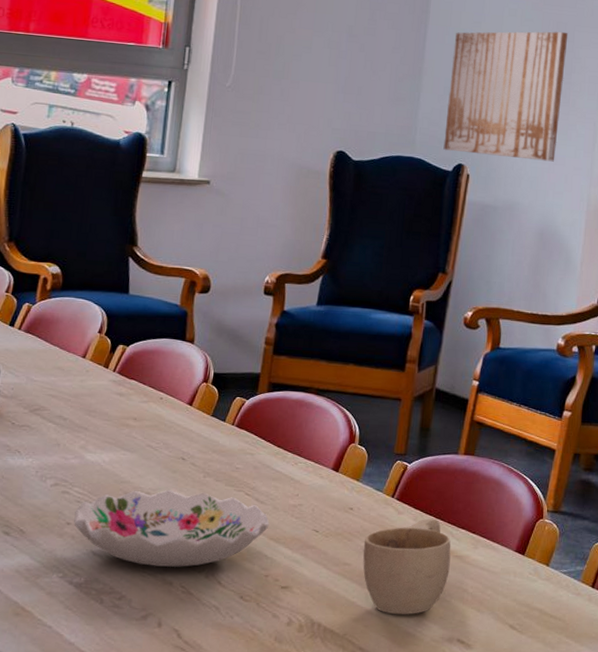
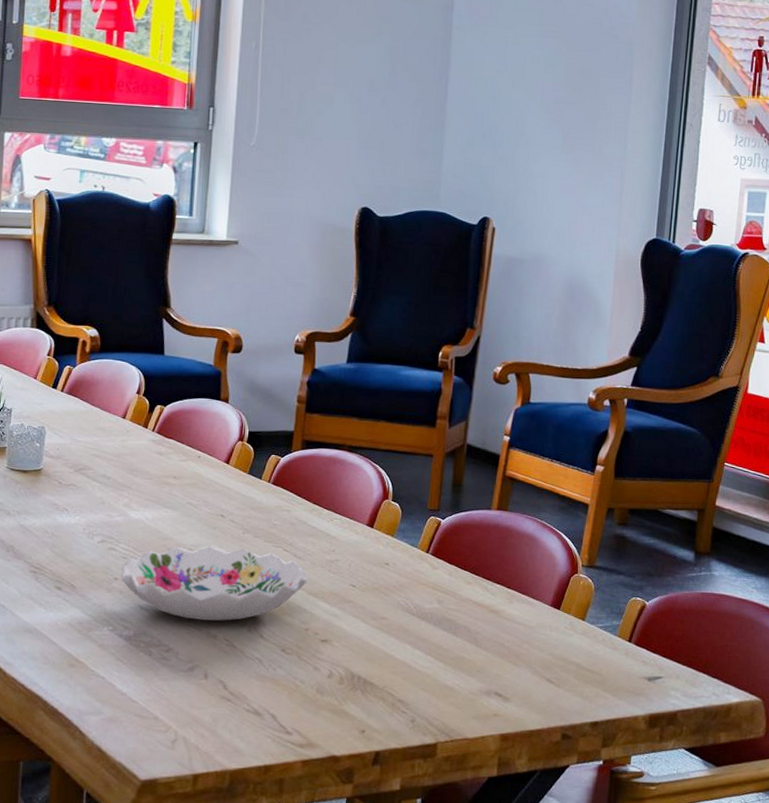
cup: present [363,518,451,615] -> none [399,573,487,668]
wall art: present [443,31,568,162] -> none [468,77,593,212]

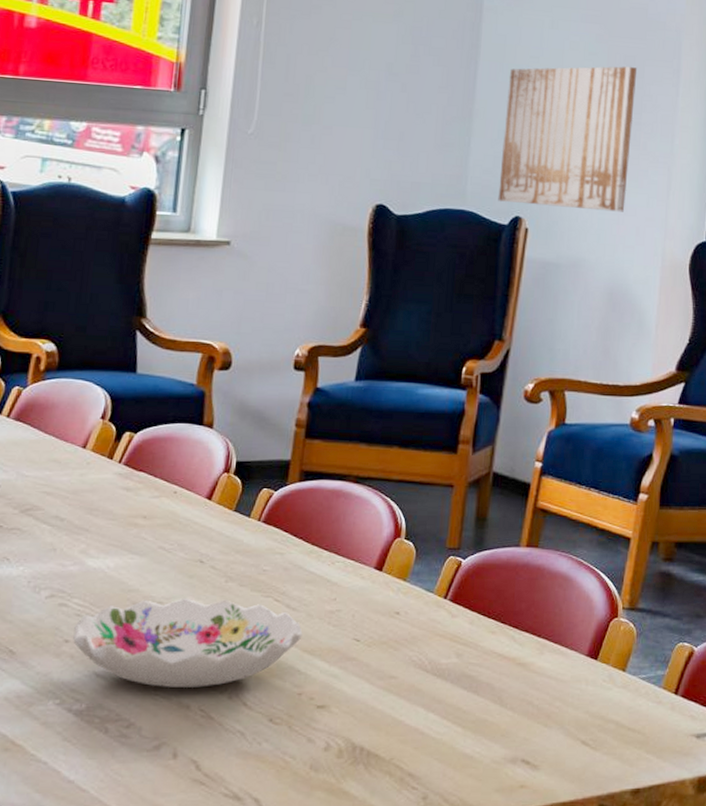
wall art: none [468,77,593,212] -> present [498,66,638,212]

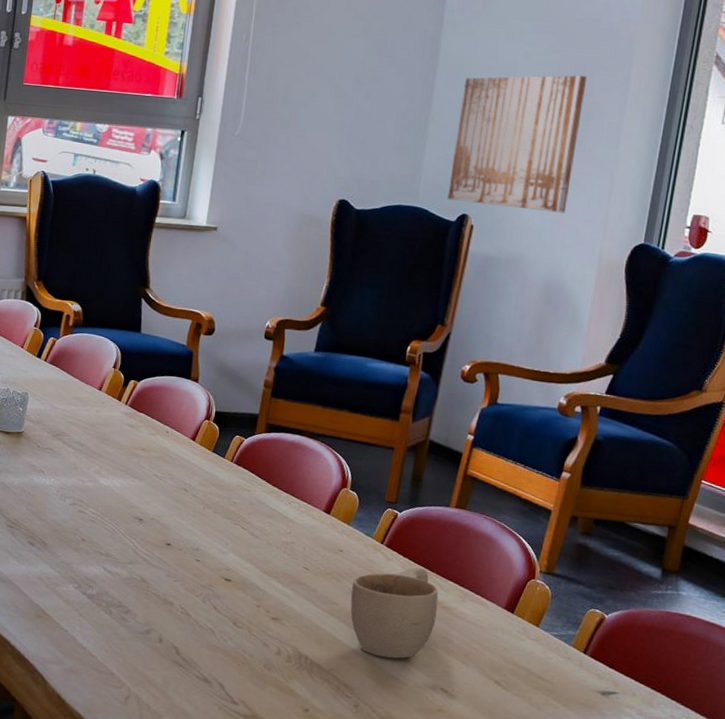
decorative bowl: present [73,597,303,687] -> none [88,515,263,590]
cup: none [411,621,513,734] -> present [350,567,439,659]

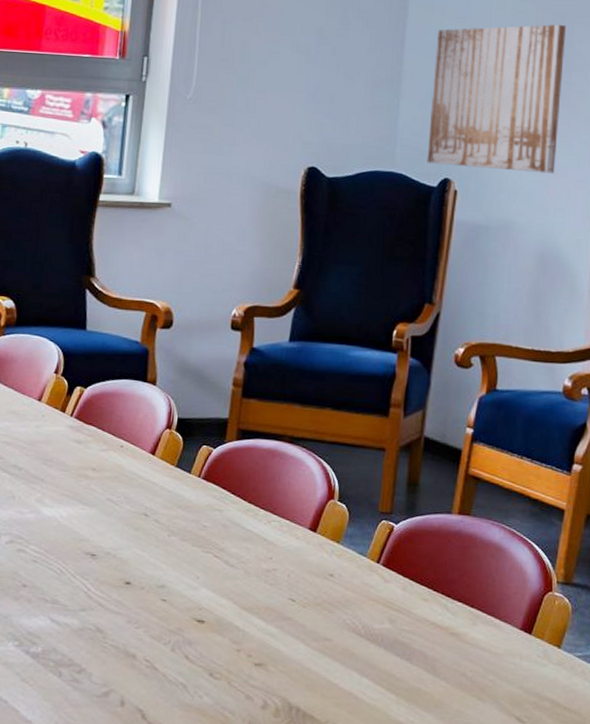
cup: present [350,567,439,659] -> none [345,588,446,701]

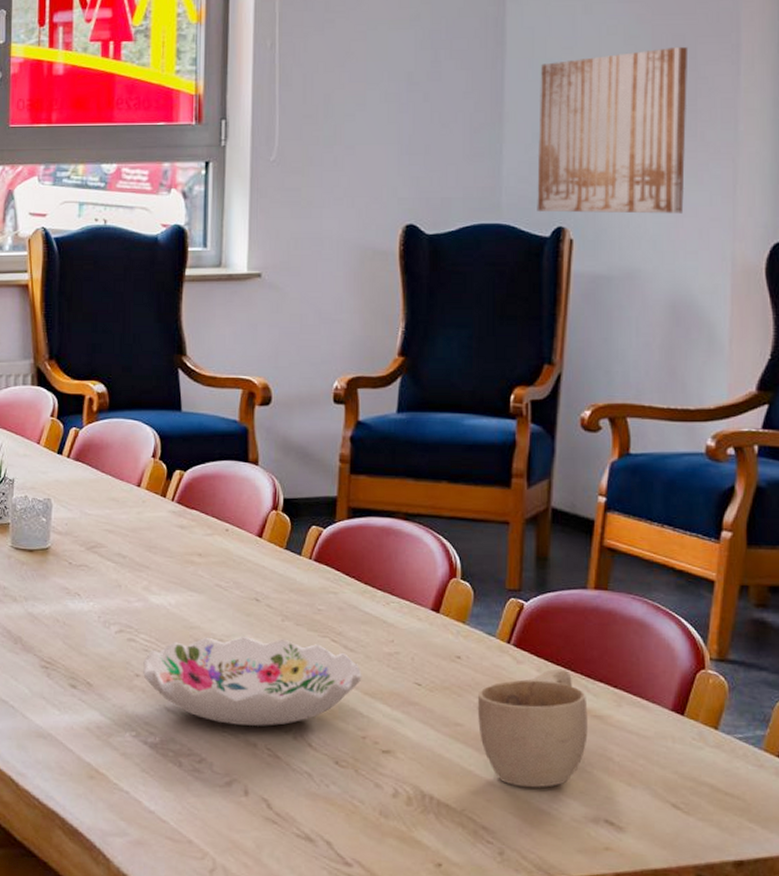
decorative bowl: none [30,549,241,638] -> present [143,635,362,726]
cup: none [345,588,446,701] -> present [477,668,588,788]

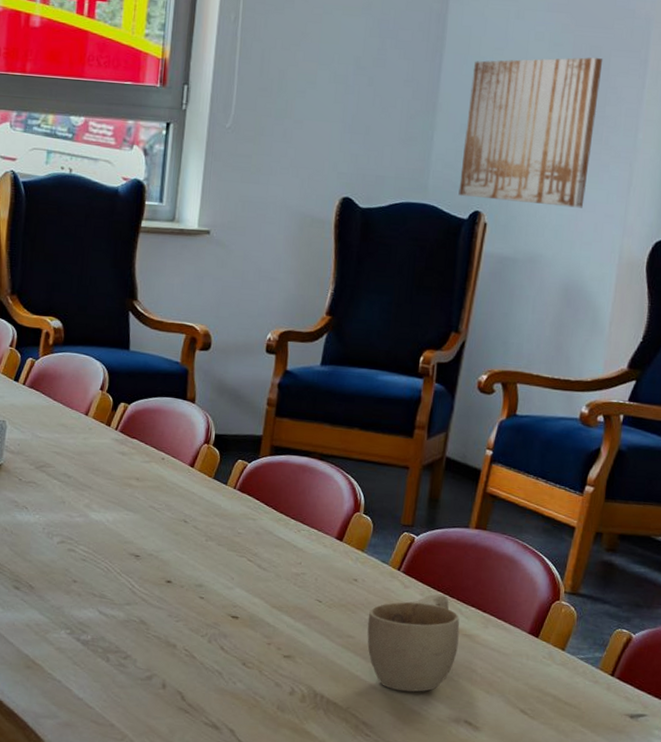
decorative bowl: present [143,635,362,726] -> none [80,551,272,630]

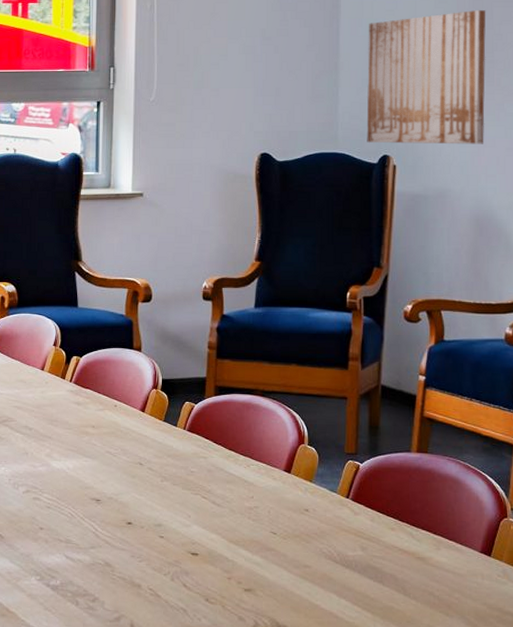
cup: present [367,594,460,692] -> none [322,518,413,619]

